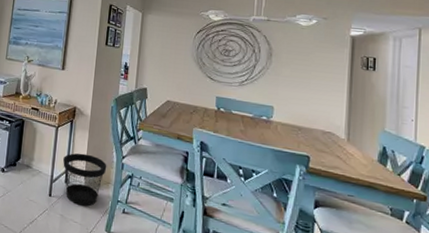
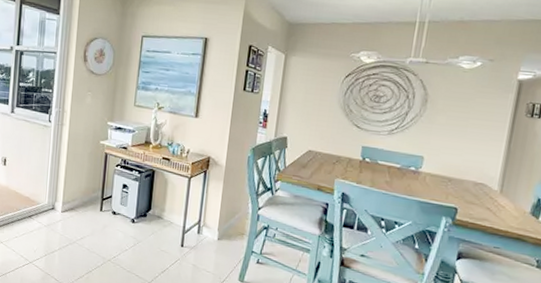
wastebasket: present [63,153,107,206] -> none [195,204,242,257]

